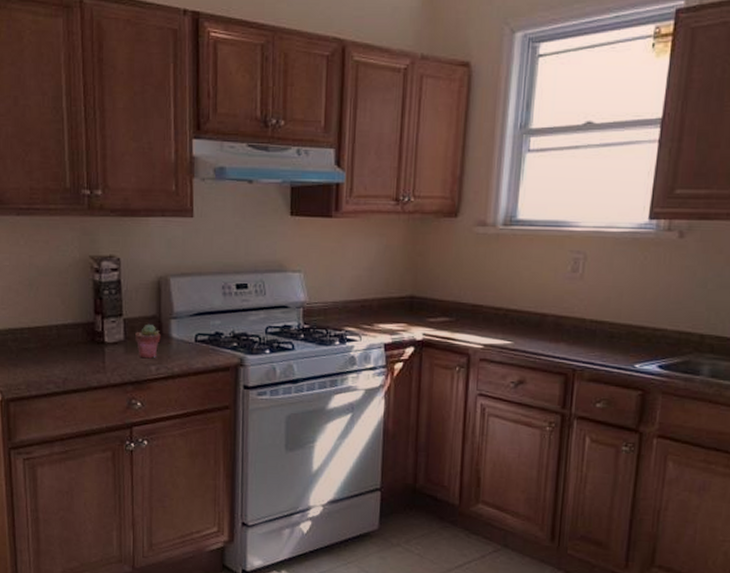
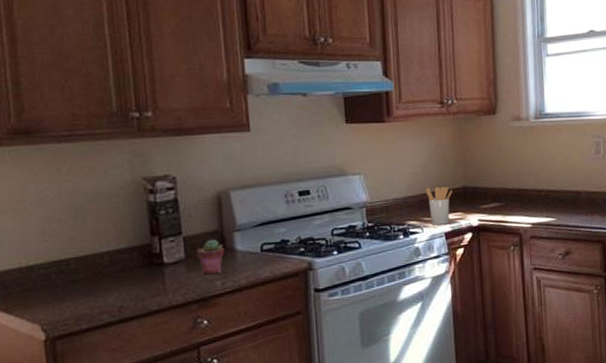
utensil holder: none [368,292,398,335] -> present [425,186,453,225]

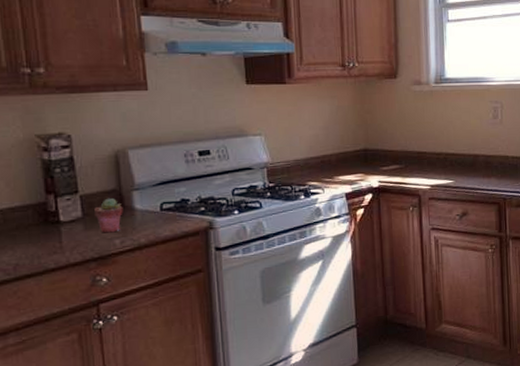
utensil holder: present [425,186,453,225] -> none [326,148,354,186]

